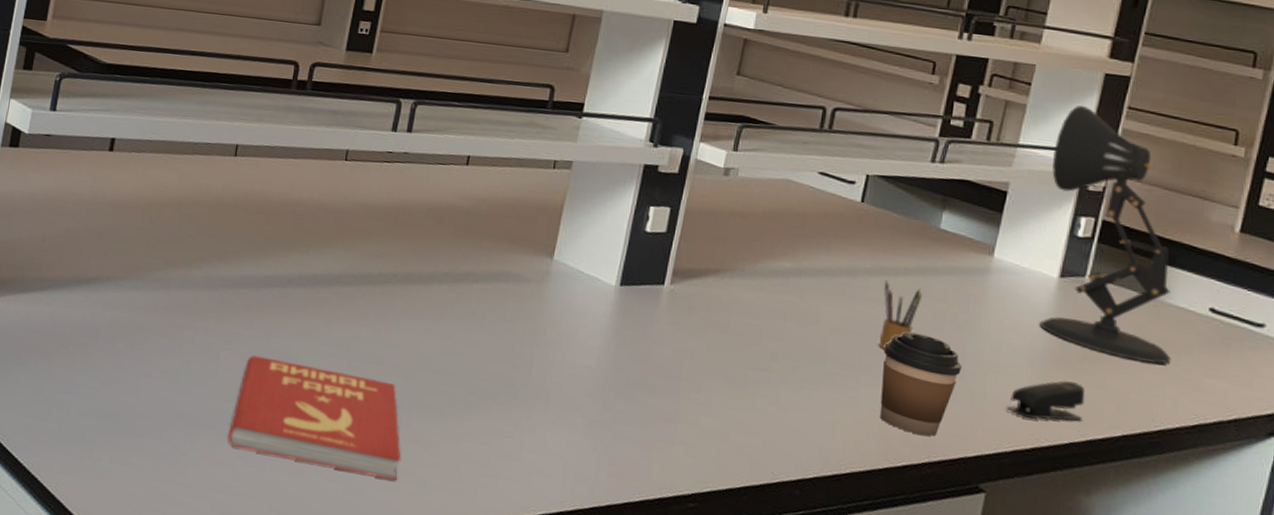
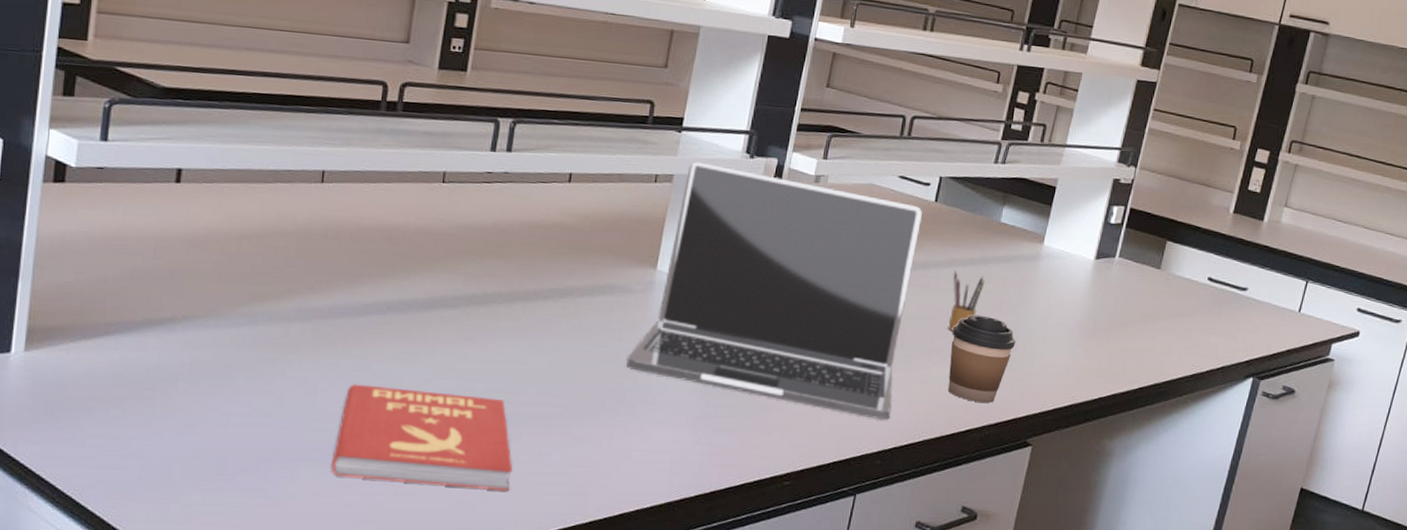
laptop: none [520,148,846,445] -> present [626,161,922,421]
stapler: present [1007,381,1085,421] -> none [1050,347,1112,381]
desk lamp: present [1040,105,1172,364] -> none [1079,108,1180,327]

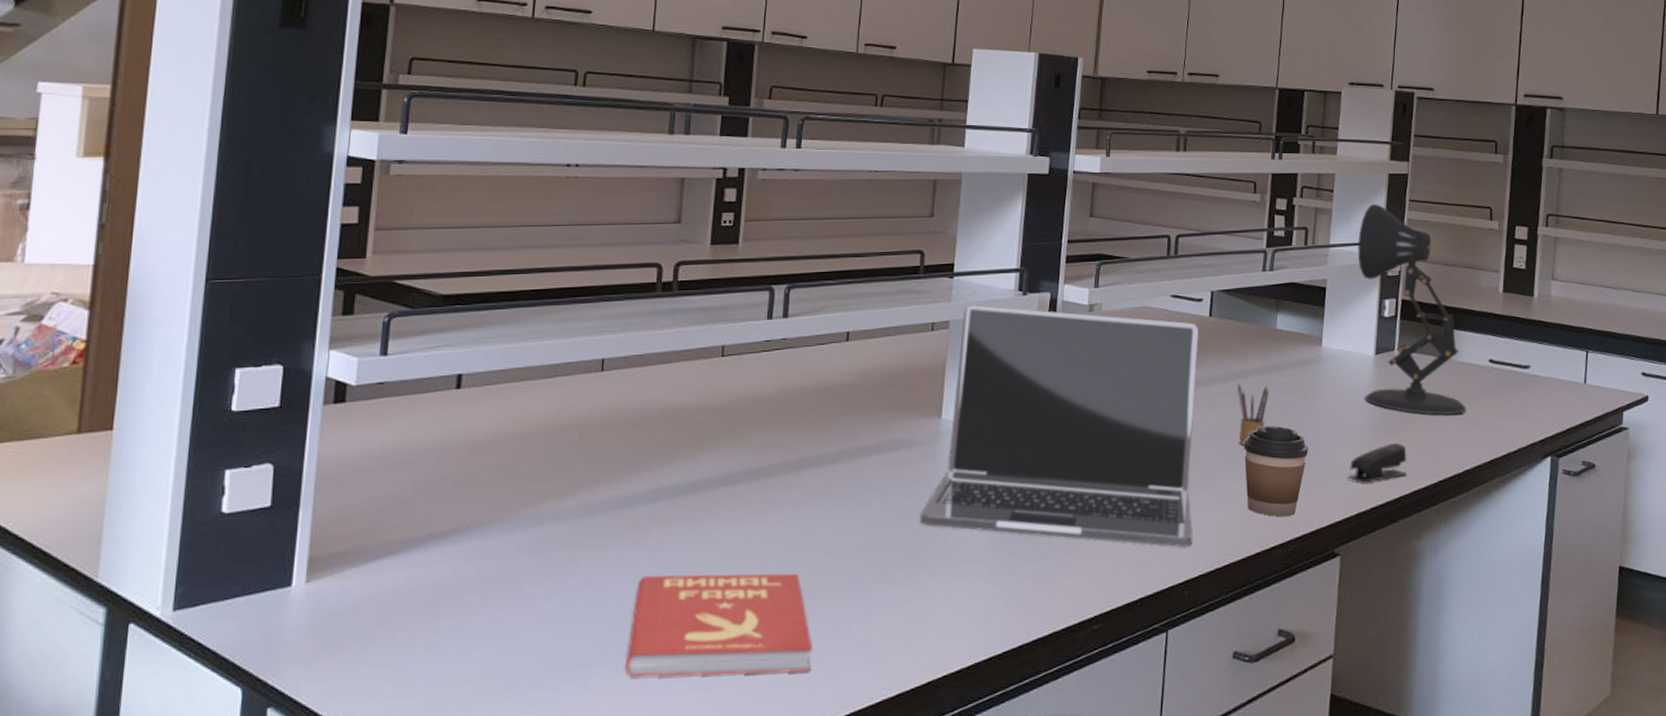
stapler: none [1050,347,1112,381] -> present [1348,443,1407,483]
desk lamp: none [1079,108,1180,327] -> present [1357,203,1467,416]

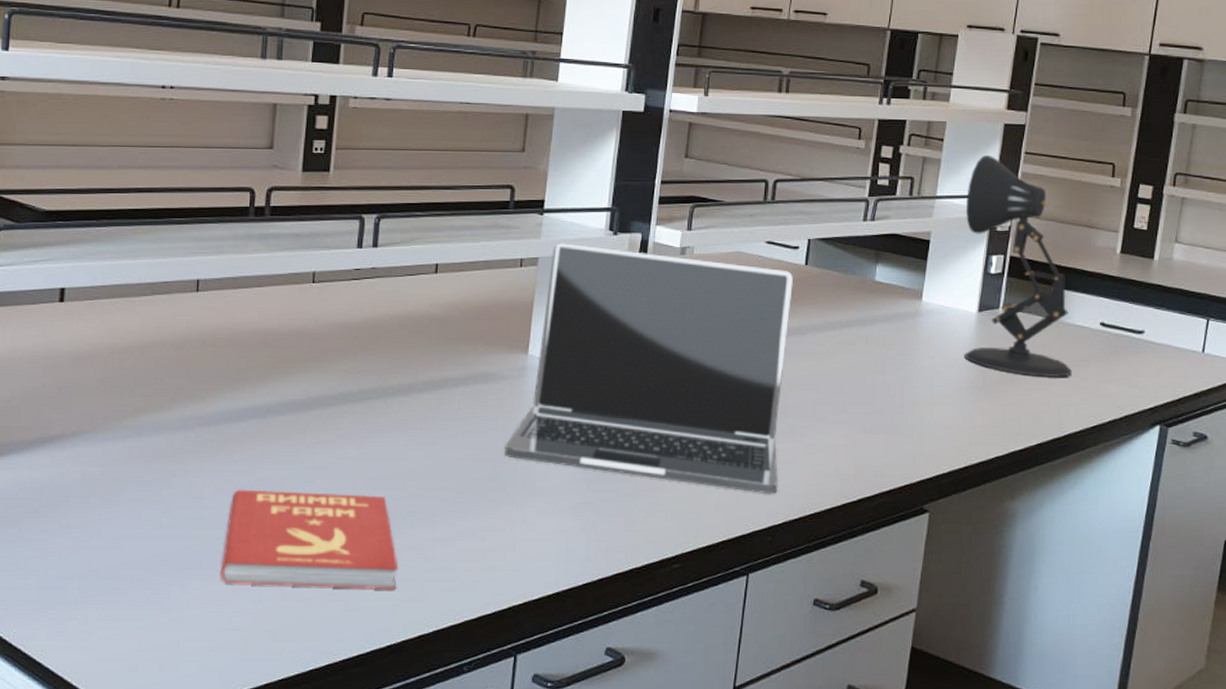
pencil box: present [1237,383,1270,445] -> none [830,333,865,397]
coffee cup: present [1243,425,1308,516] -> none [834,378,902,469]
stapler: present [1348,443,1407,483] -> none [942,403,1005,441]

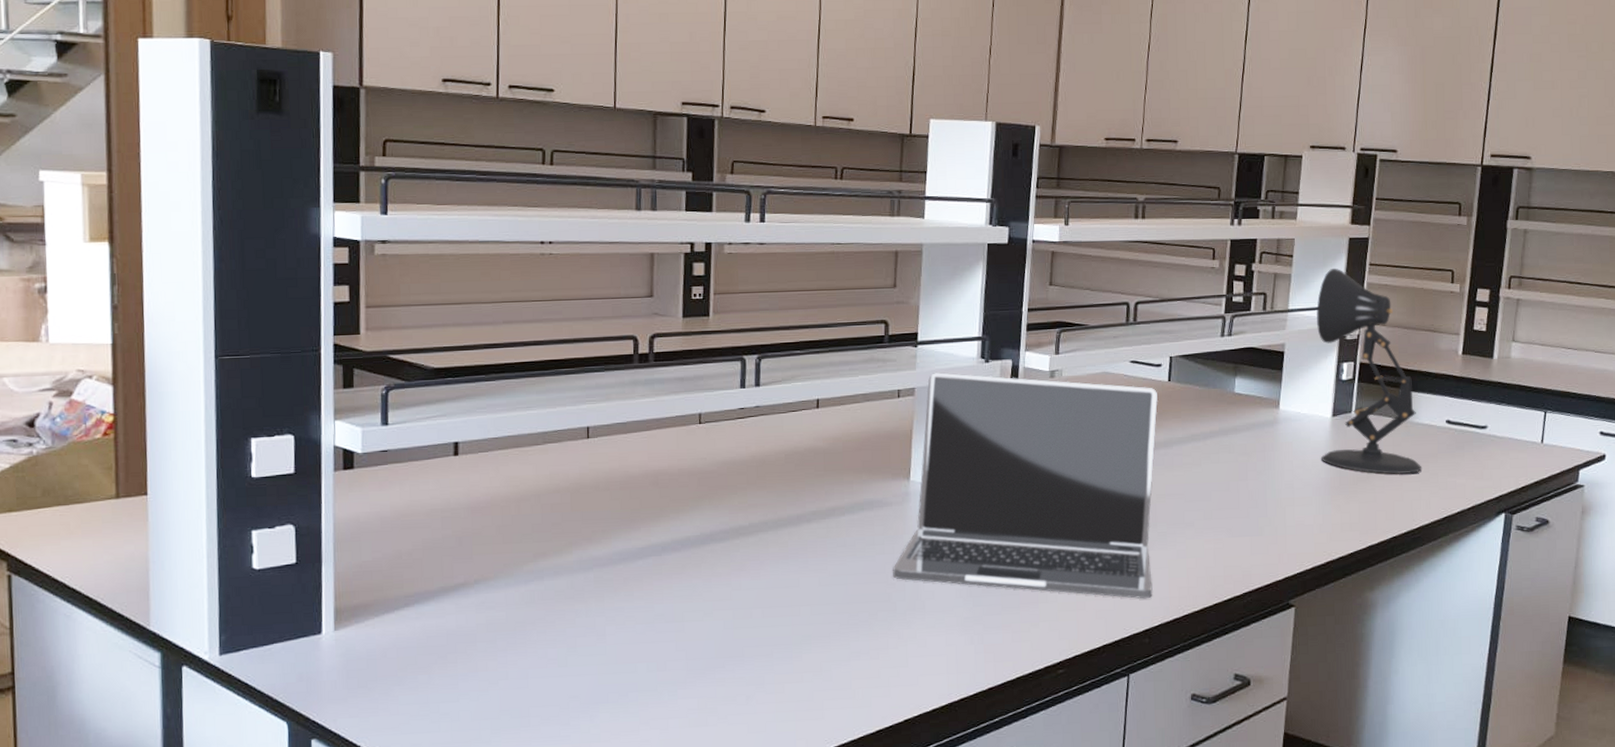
book: present [221,489,398,590] -> none [627,622,798,715]

